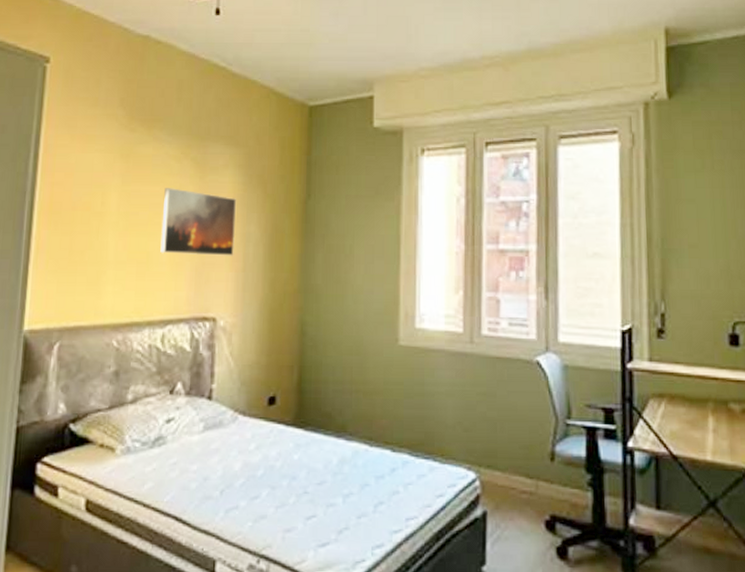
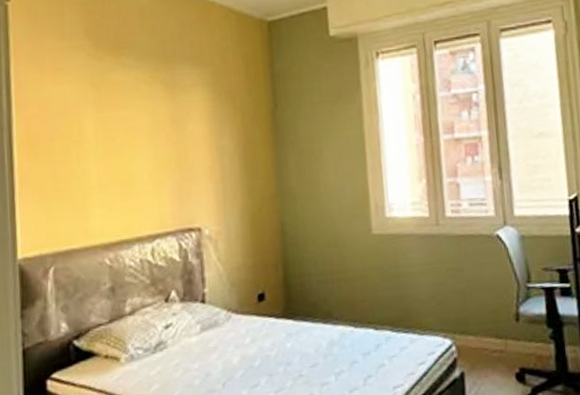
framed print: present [160,188,237,256] -> none [138,111,211,174]

